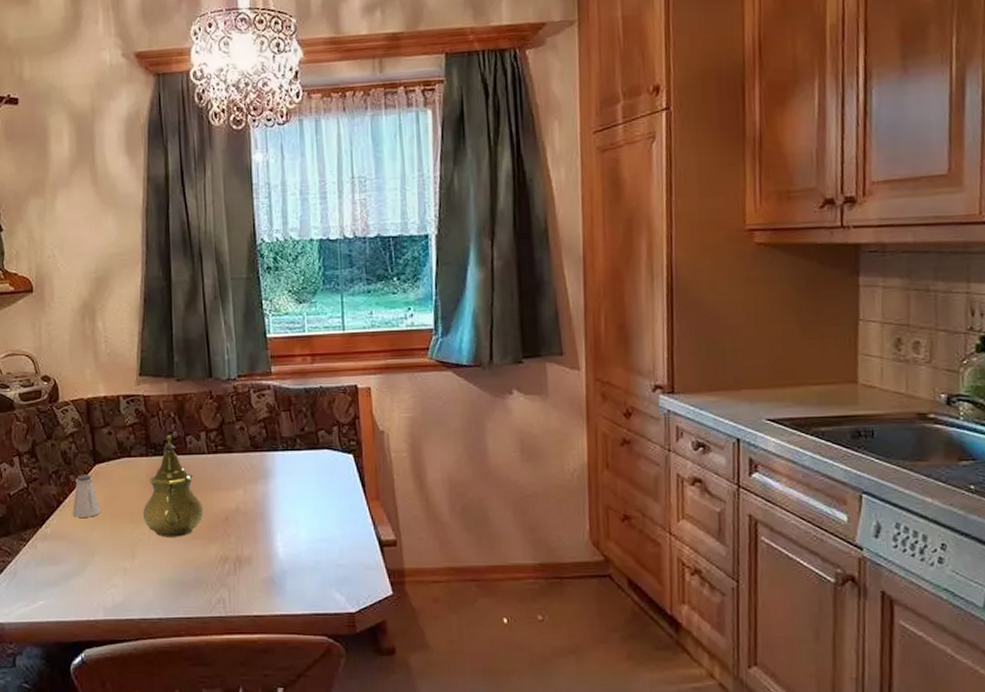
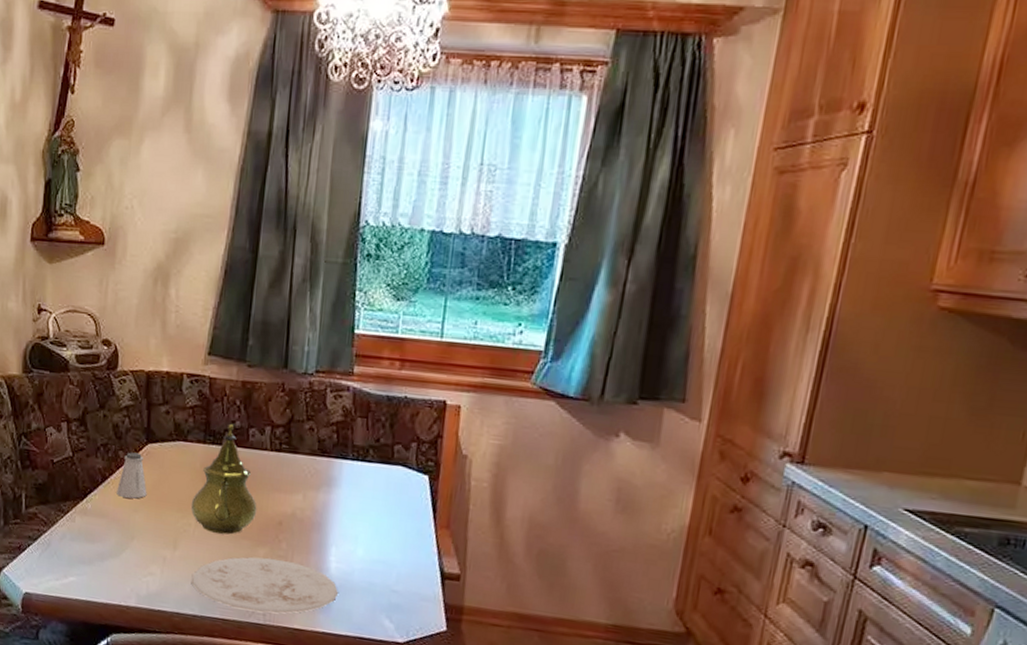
plate: none [152,552,289,606] -> present [191,556,338,614]

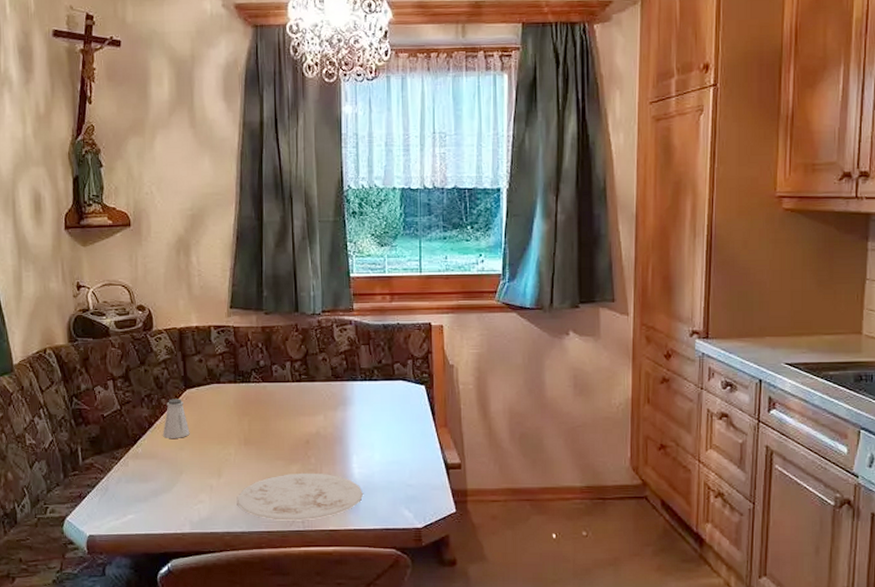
teapot: present [190,423,257,535] -> none [229,363,287,458]

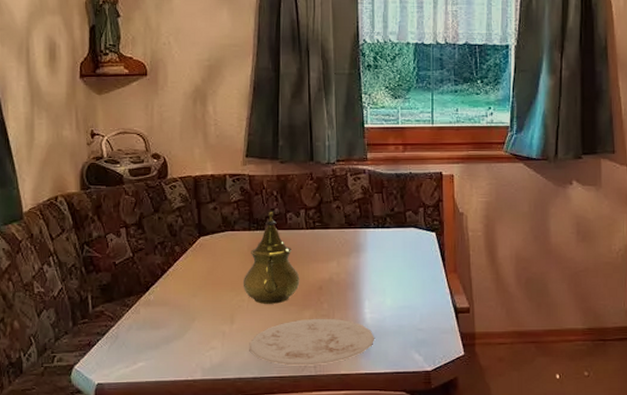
saltshaker: present [163,399,190,438] -> none [176,246,203,285]
teapot: none [229,363,287,458] -> present [243,211,300,304]

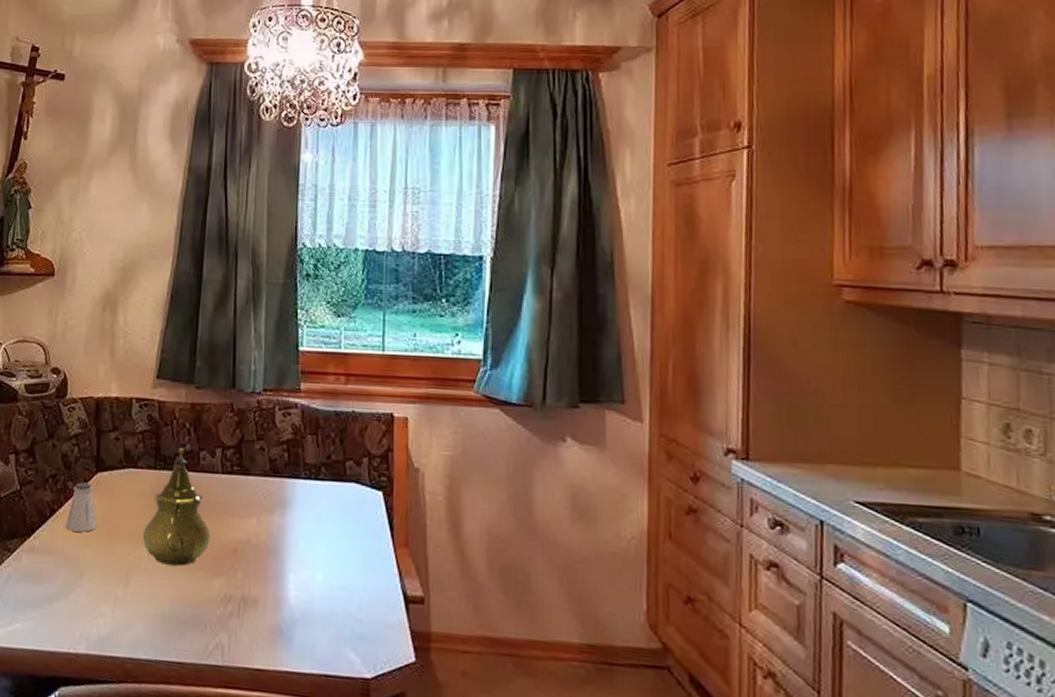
saltshaker: none [176,246,203,285] -> present [65,482,97,532]
plate: present [249,318,374,366] -> none [144,589,299,653]

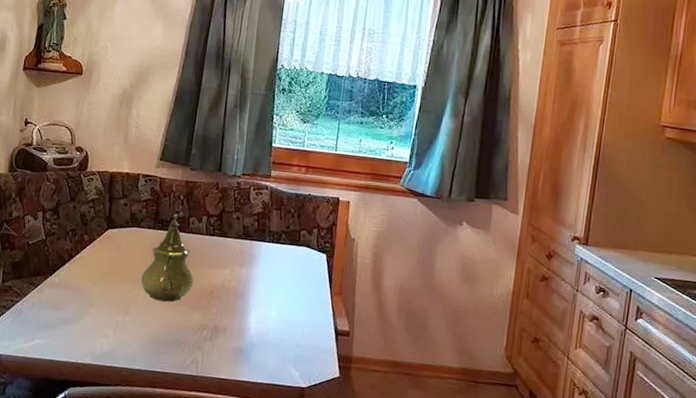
saltshaker: present [65,482,97,532] -> none [80,236,106,274]

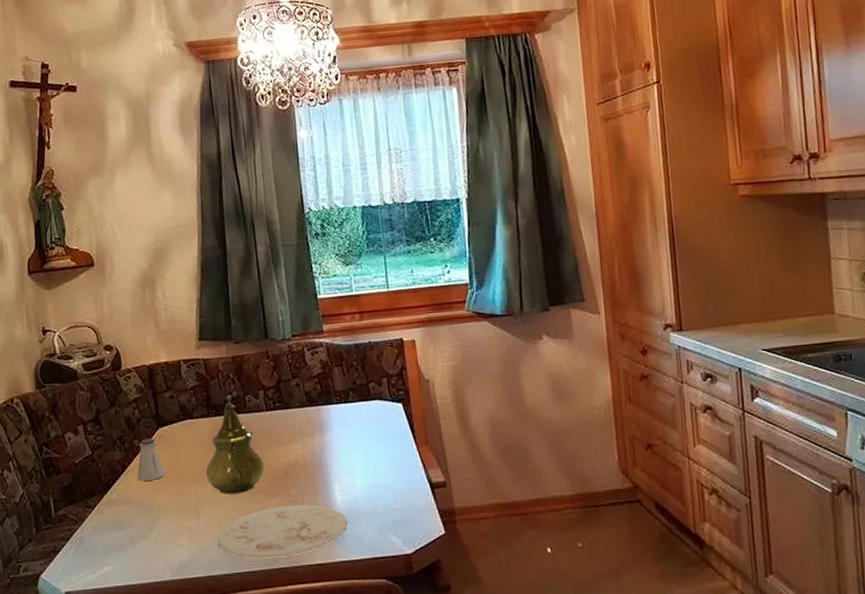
saltshaker: none [80,236,106,274] -> present [137,438,165,481]
plate: none [138,320,256,367] -> present [217,504,348,559]

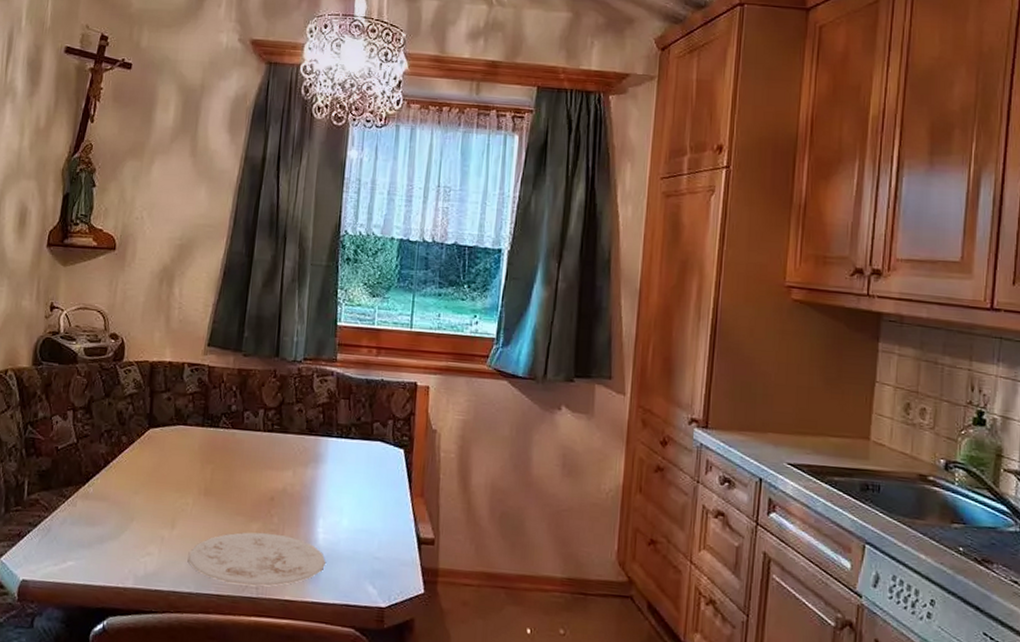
saltshaker: present [137,438,165,481] -> none [118,437,148,481]
teapot: present [205,395,265,495] -> none [189,407,251,512]

